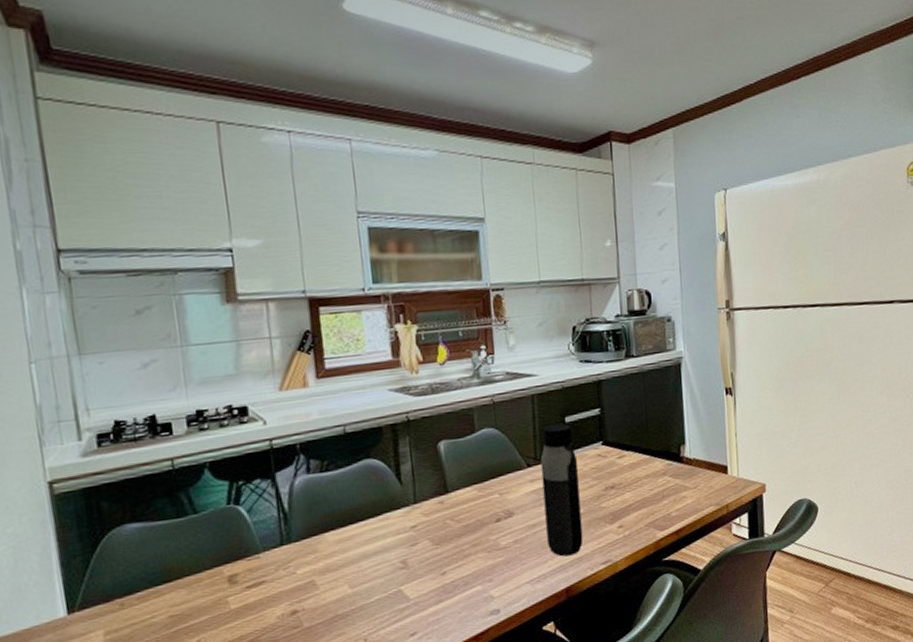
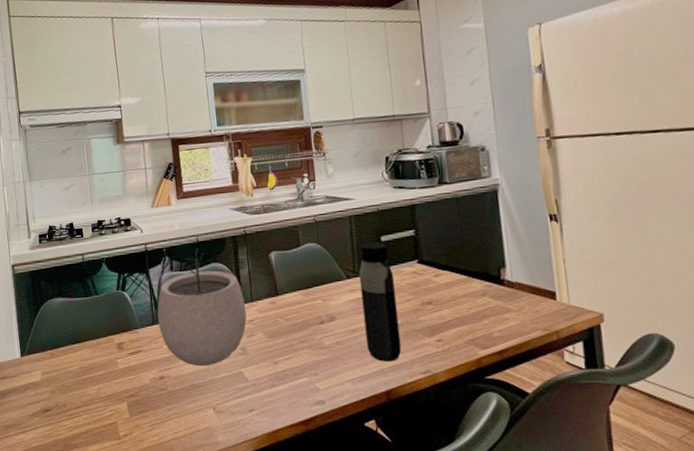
plant pot: none [287,441,409,591] -> present [157,248,247,367]

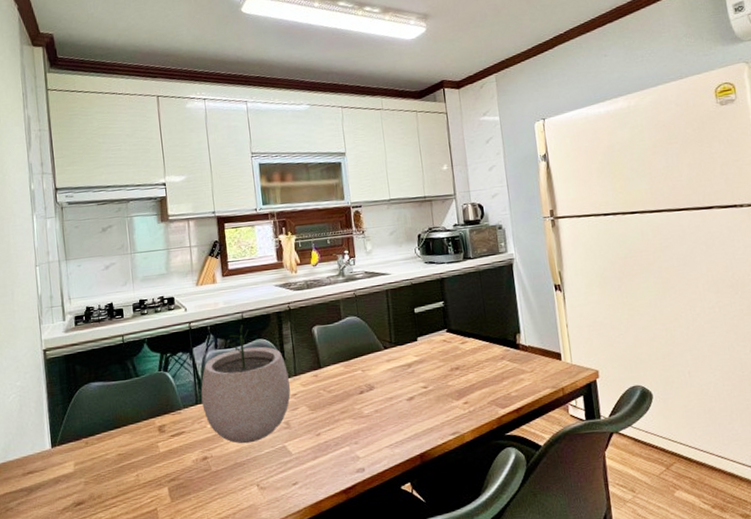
water bottle: present [359,241,402,362] -> none [395,313,434,426]

